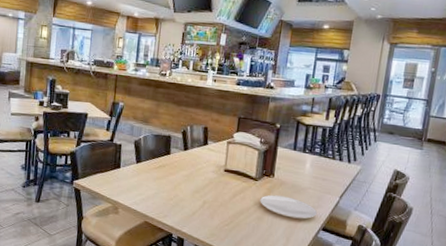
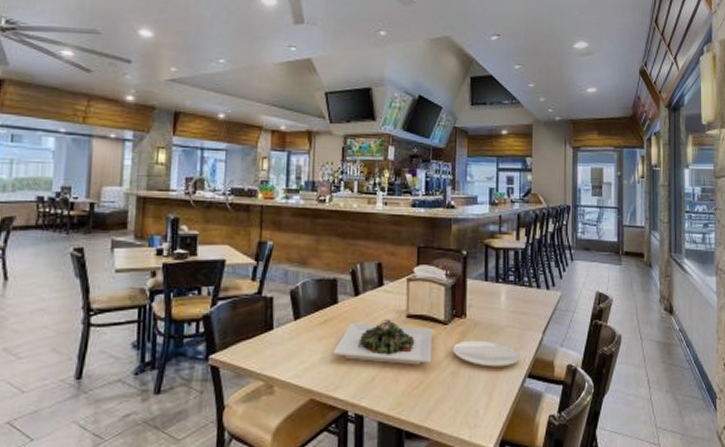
salad: none [163,170,245,209] -> present [332,319,433,365]

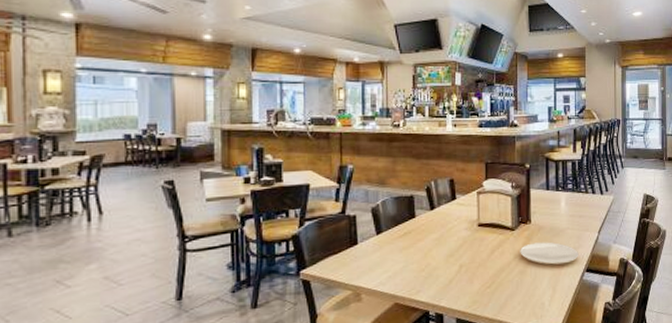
salad: present [332,319,433,365] -> none [412,229,502,268]

